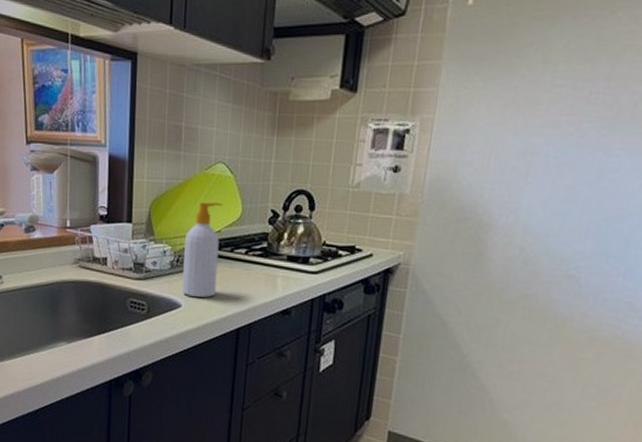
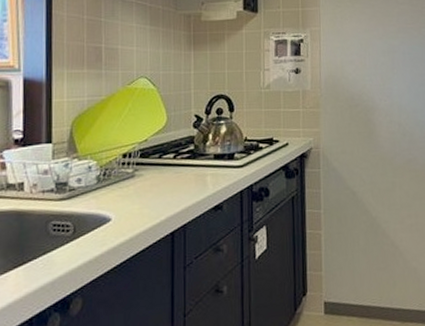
soap bottle: present [182,201,223,298] -> none [110,113,148,208]

